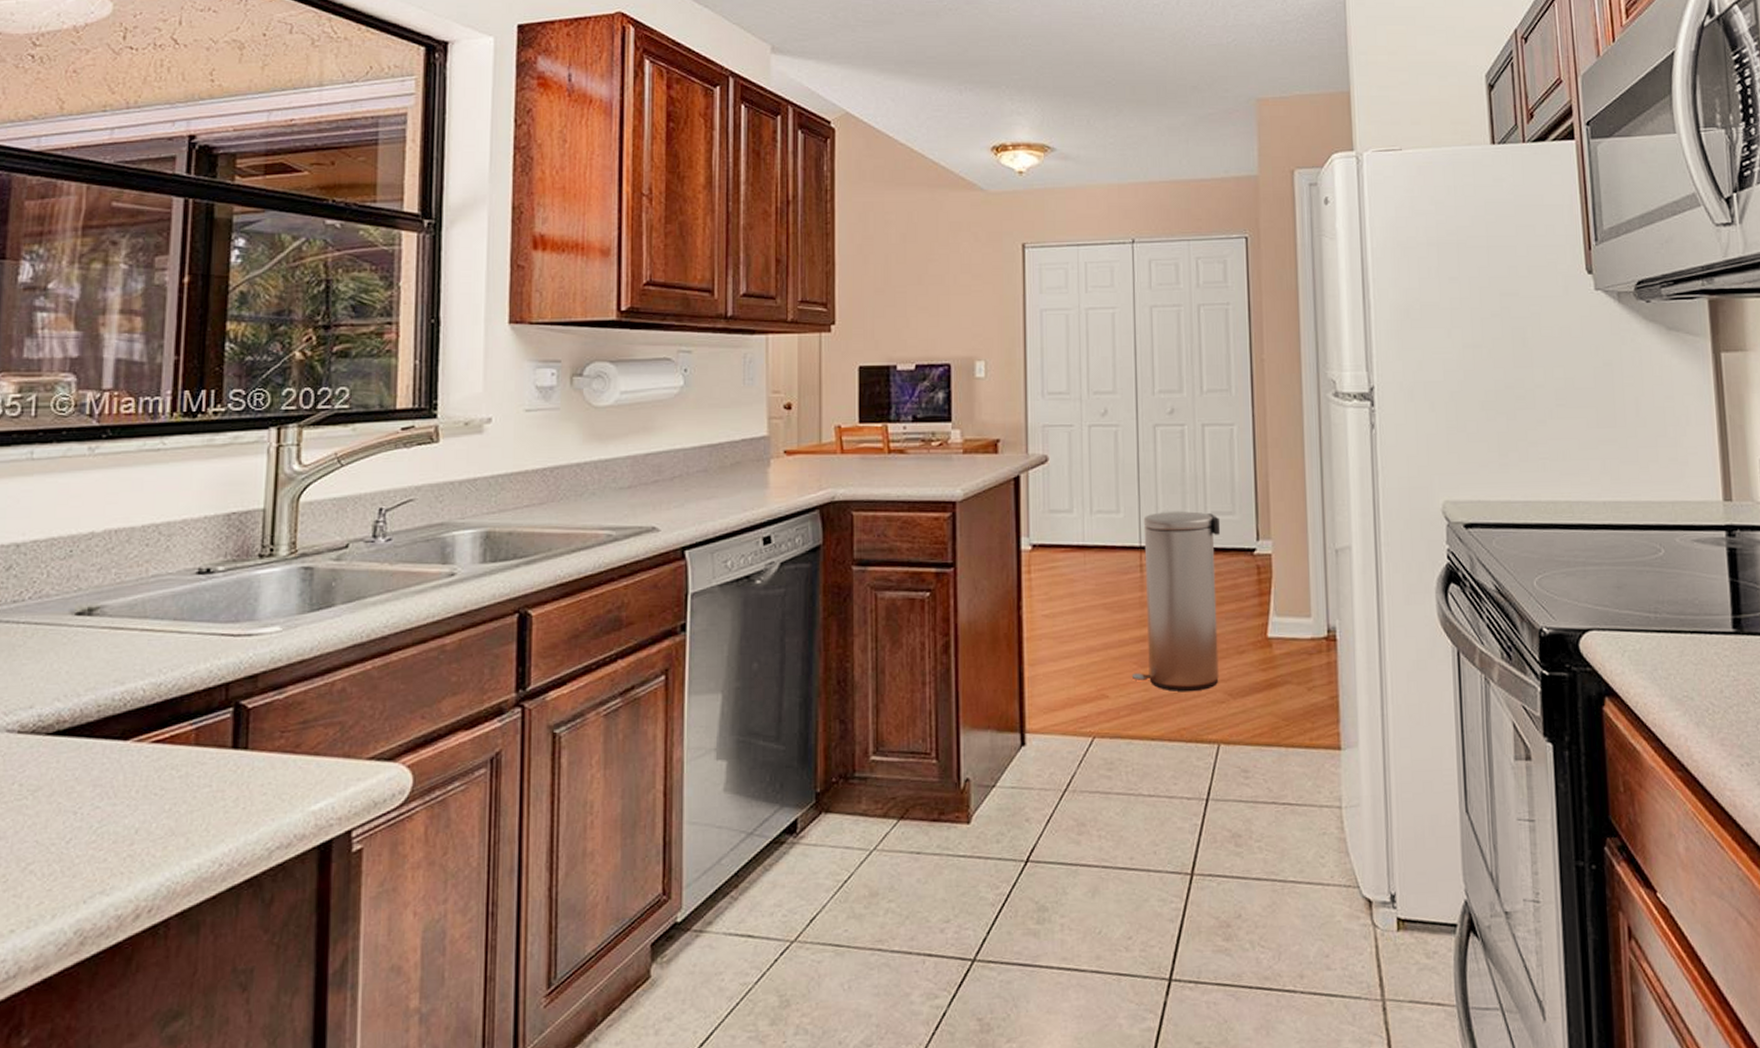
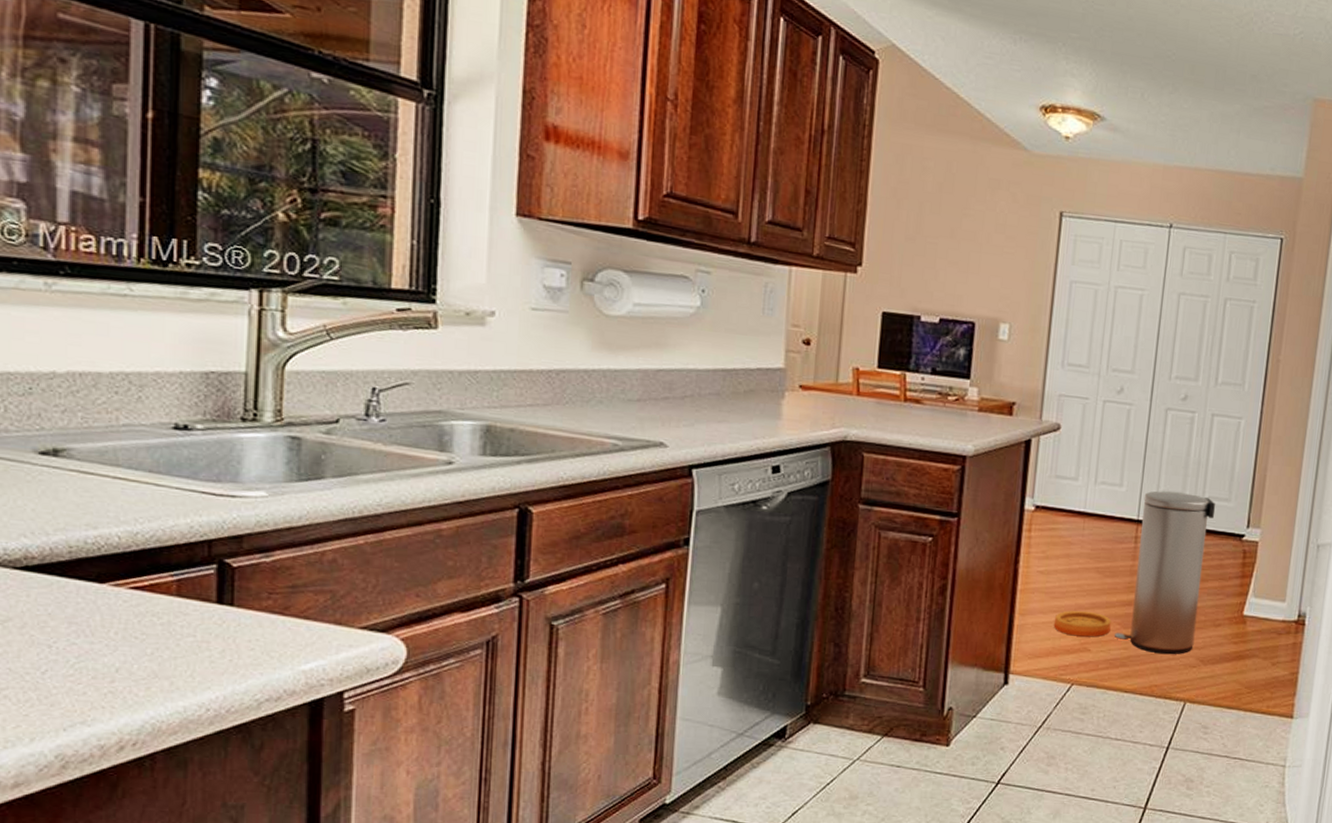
pet bowl: none [1066,653,1127,683] -> present [1053,610,1111,637]

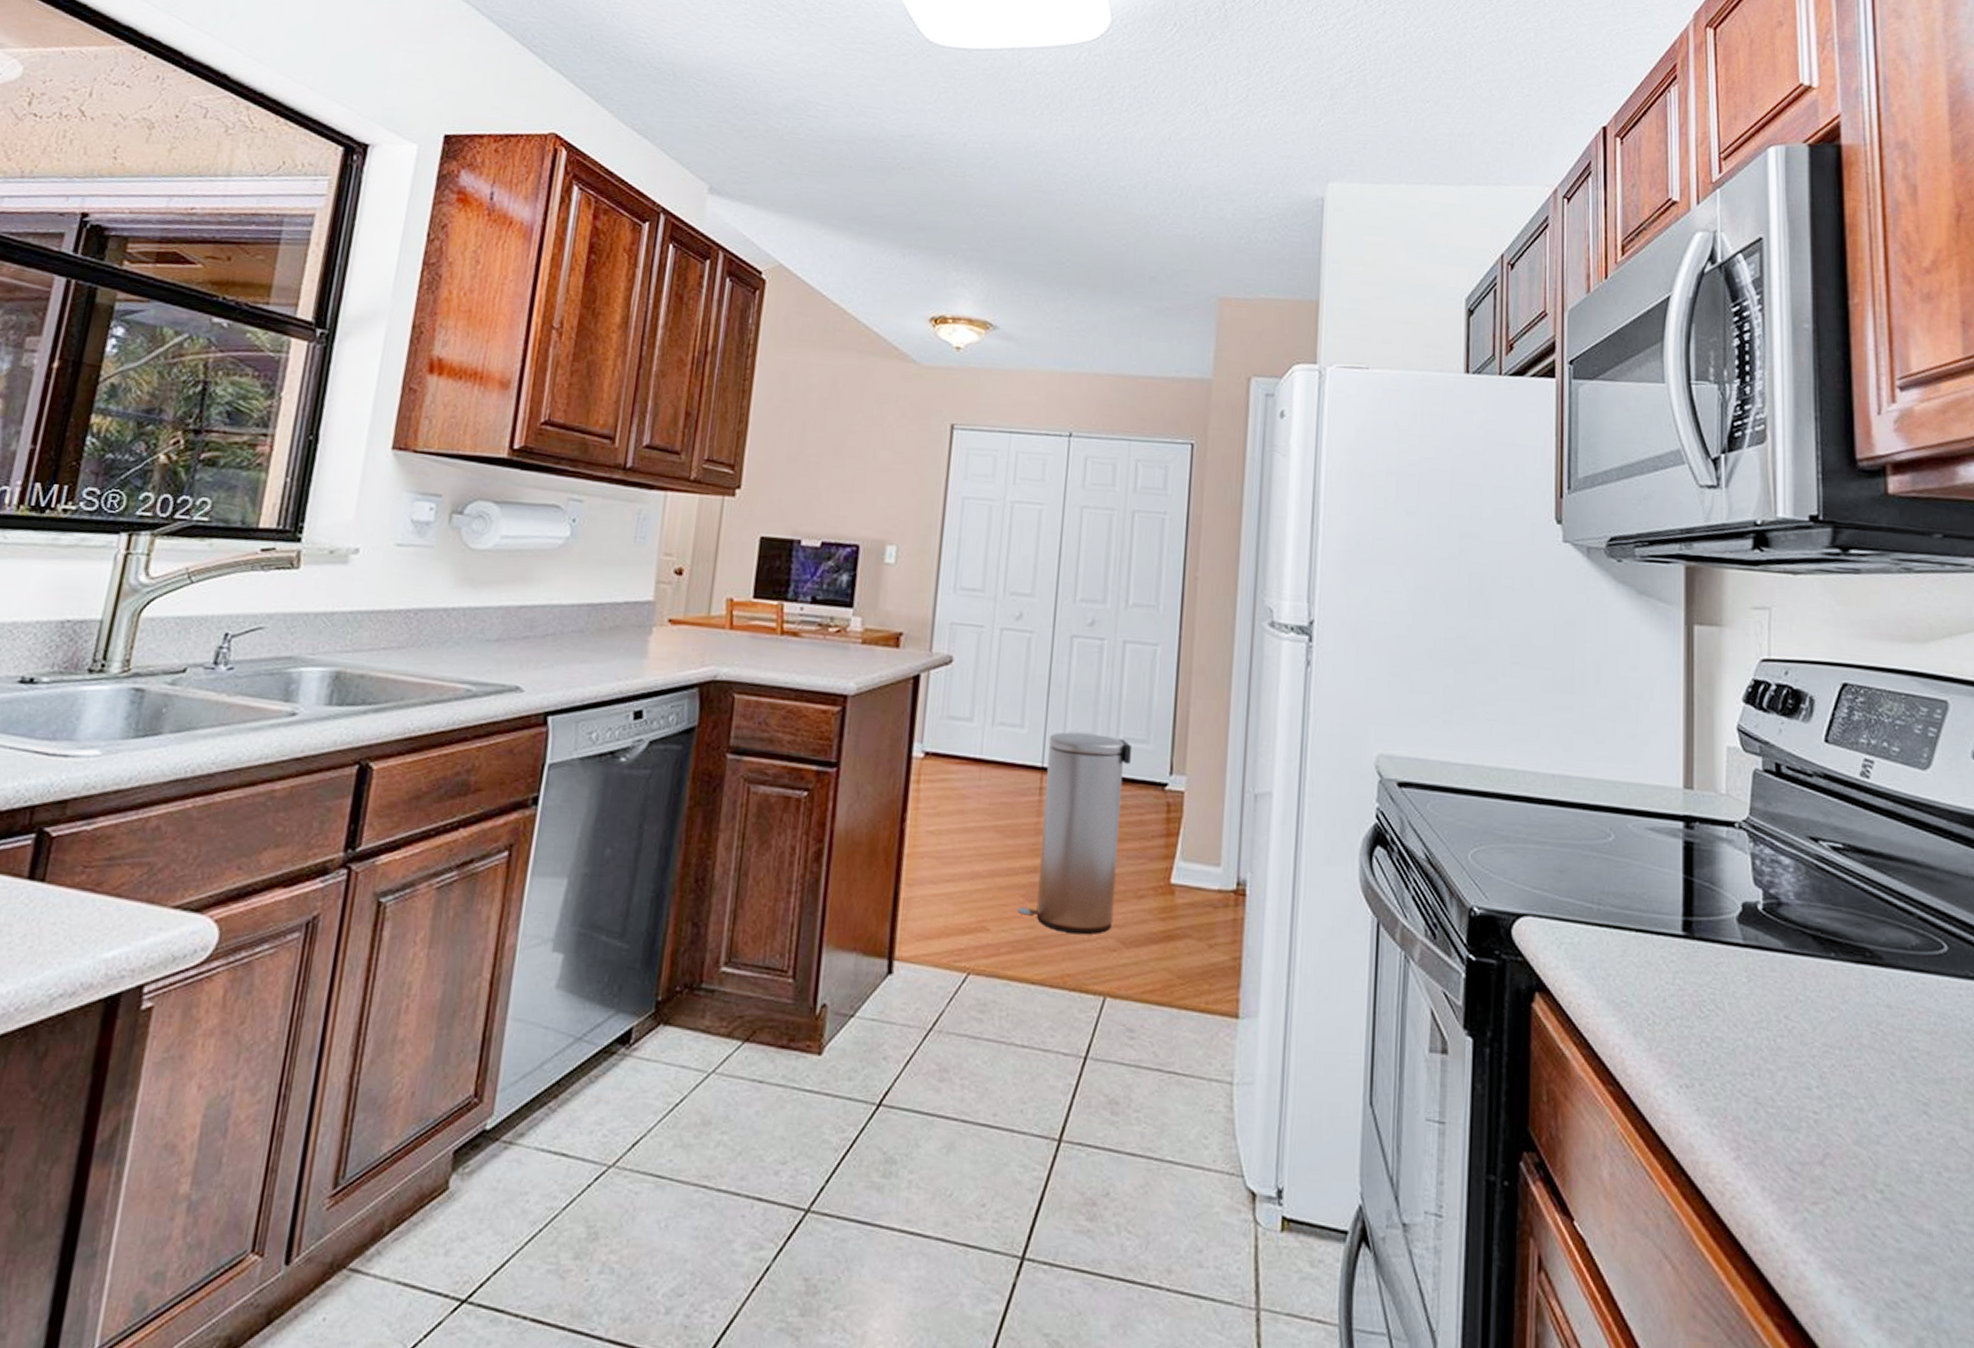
pet bowl: present [1053,610,1111,637] -> none [946,879,1014,913]

